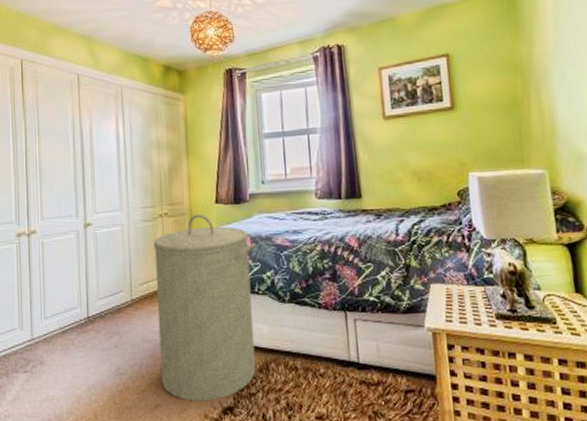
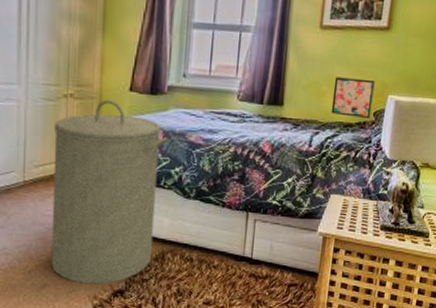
wall art: none [408,160,455,200] -> present [331,77,375,118]

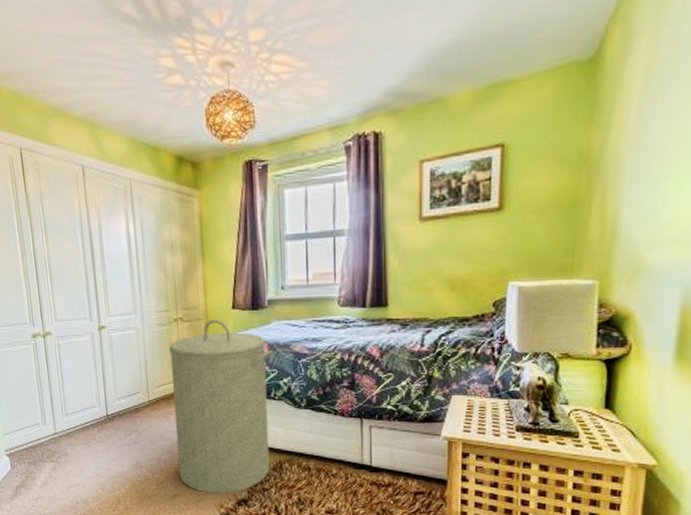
wall art: present [331,77,375,118] -> none [442,267,491,310]

